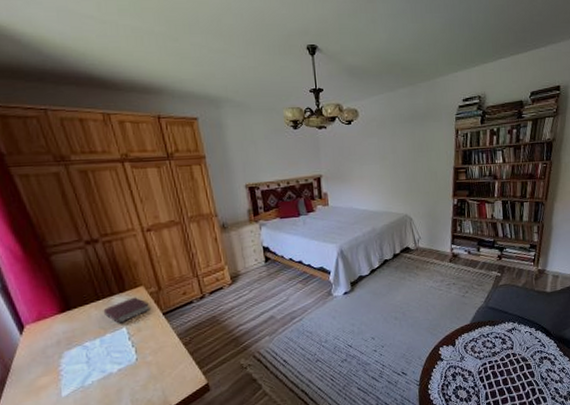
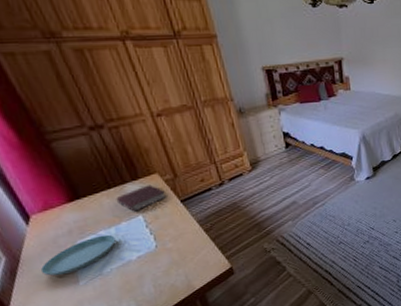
saucer: none [27,346,100,387] -> present [40,234,116,276]

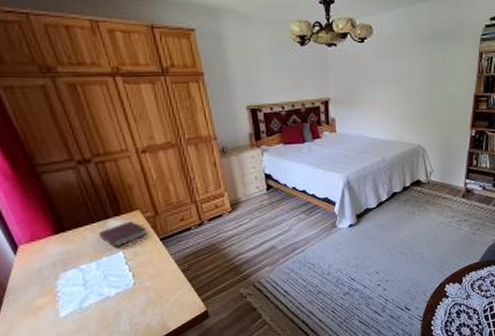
saucer: present [40,234,116,276] -> none [24,269,96,307]

